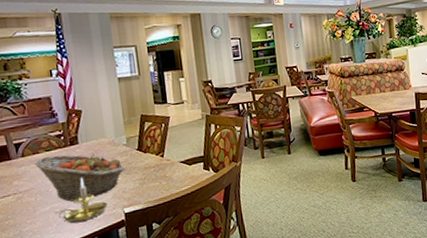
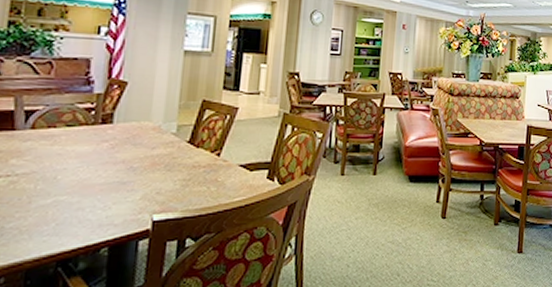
fruit basket: present [35,154,126,202] -> none [46,133,168,196]
candle holder: present [54,177,108,223] -> none [56,166,133,225]

